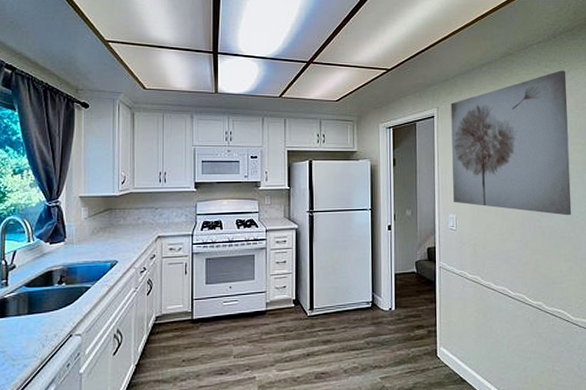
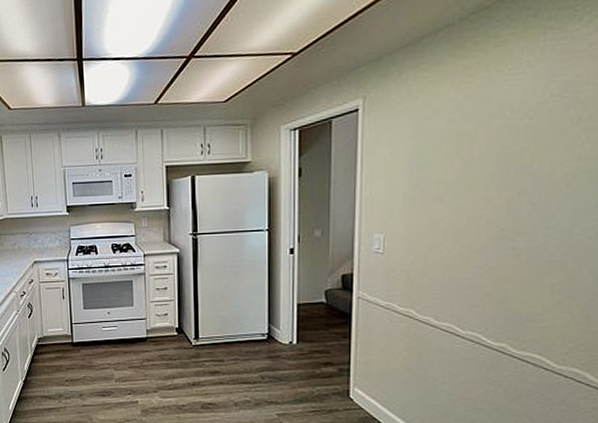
wall art: present [451,70,572,216] -> none [380,20,585,233]

